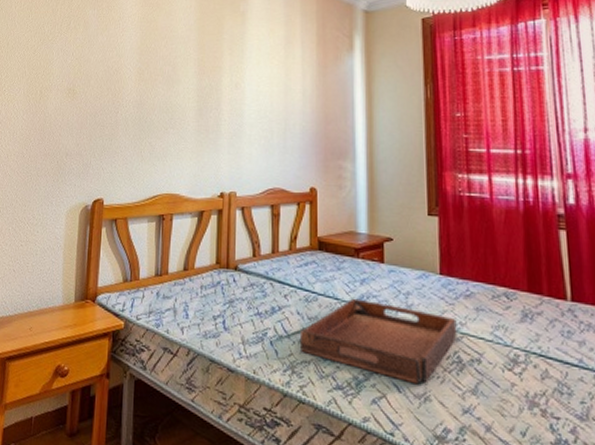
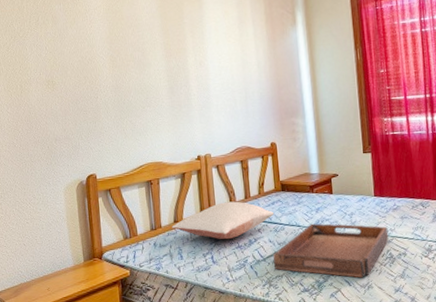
pillow: none [180,254,305,303] -> present [172,201,274,240]

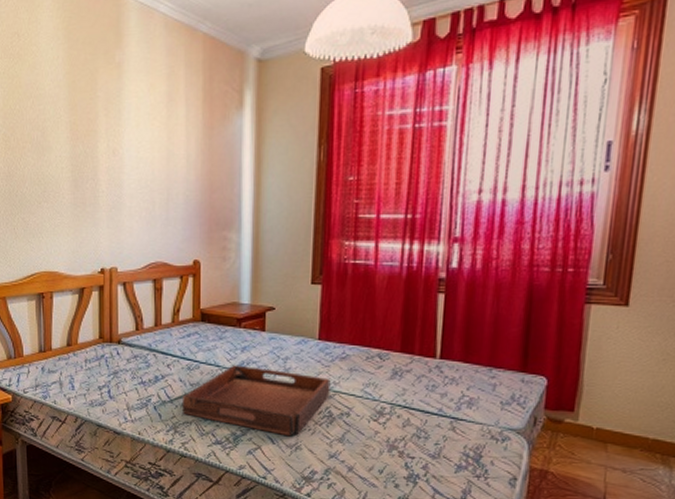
pillow: present [172,201,274,240] -> none [64,328,188,373]

